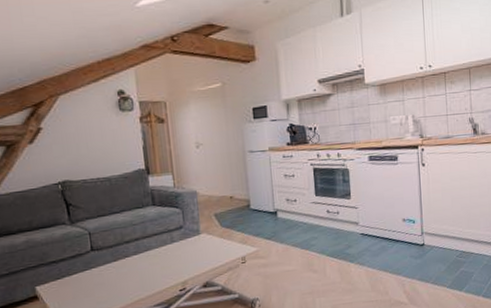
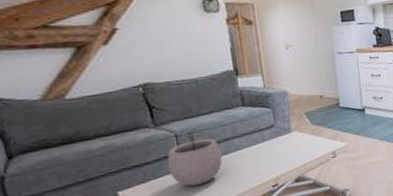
plant pot: none [80,227,132,286] -> present [167,129,223,187]

